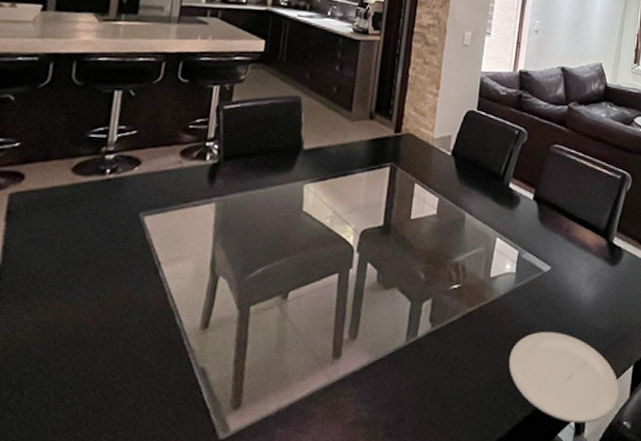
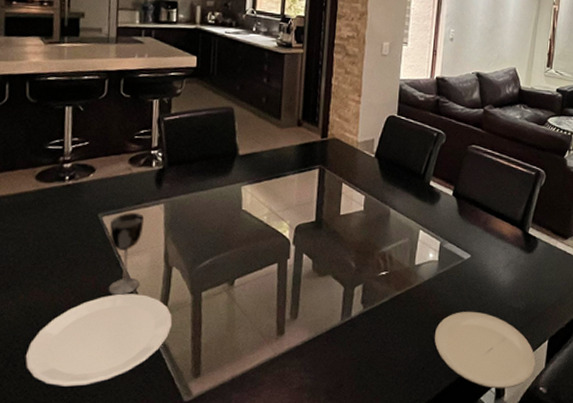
plate: none [35,307,214,422] -> present [25,293,173,388]
wine glass: none [142,212,193,310] -> present [108,213,145,296]

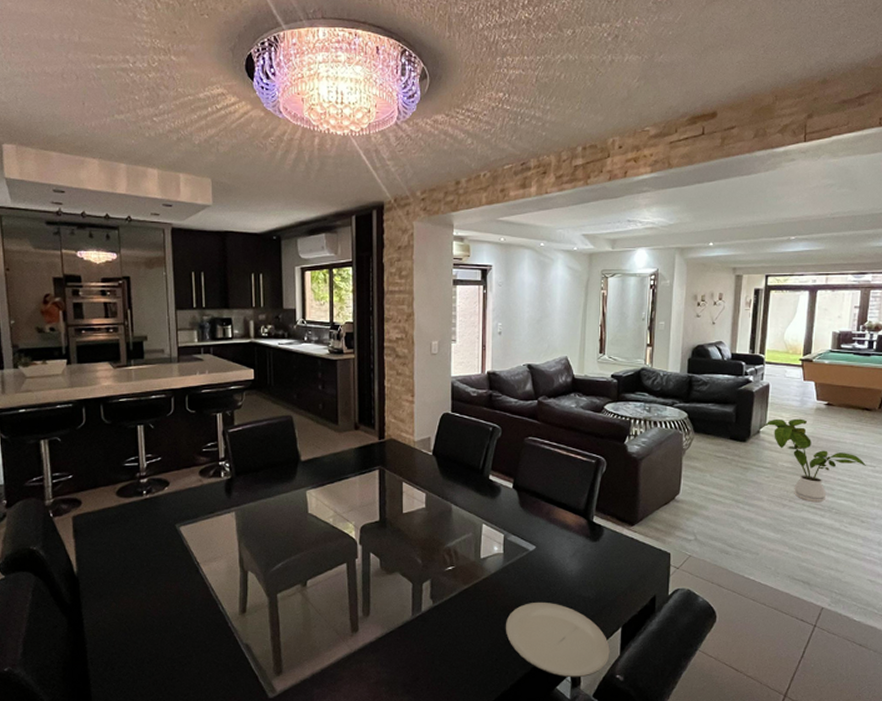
plate: present [25,293,173,388] -> none [121,598,252,688]
wine glass: present [108,213,145,296] -> none [187,522,219,601]

